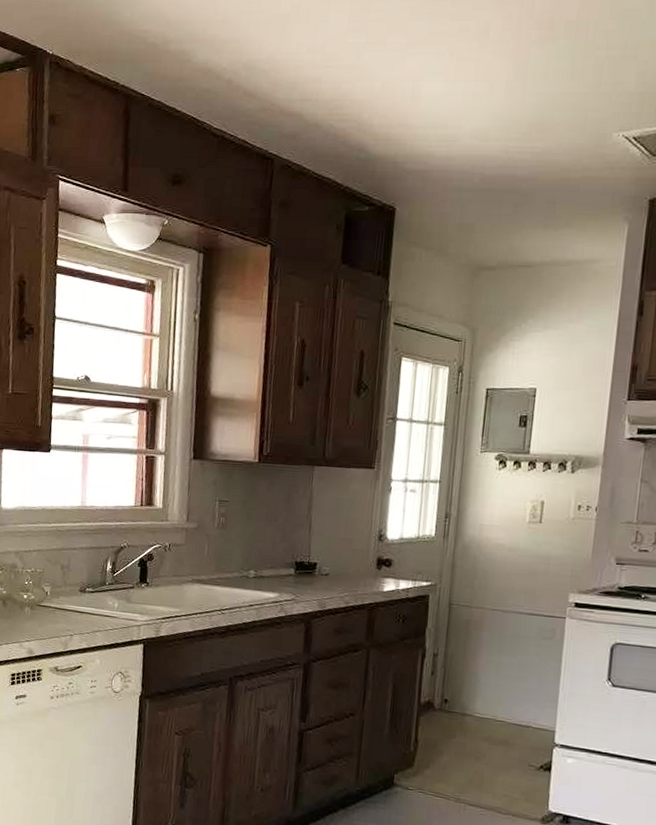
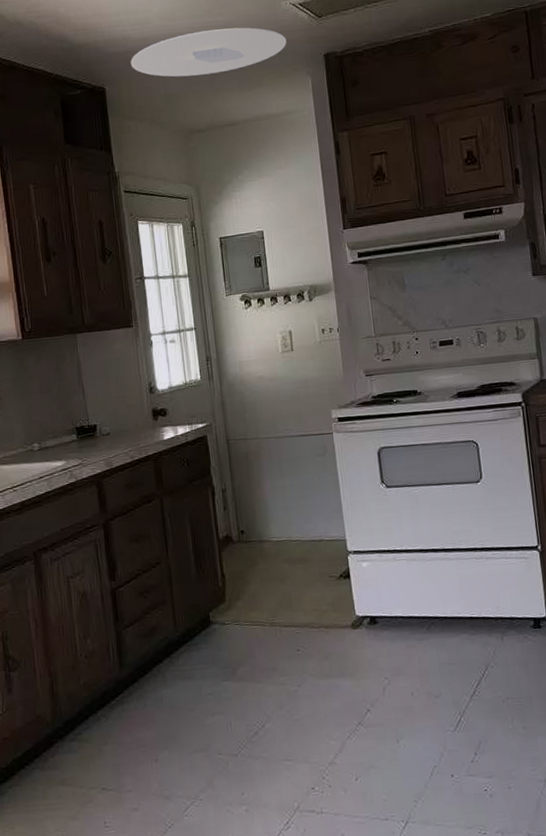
ceiling light: none [428,156,610,206] -> present [130,27,287,77]

